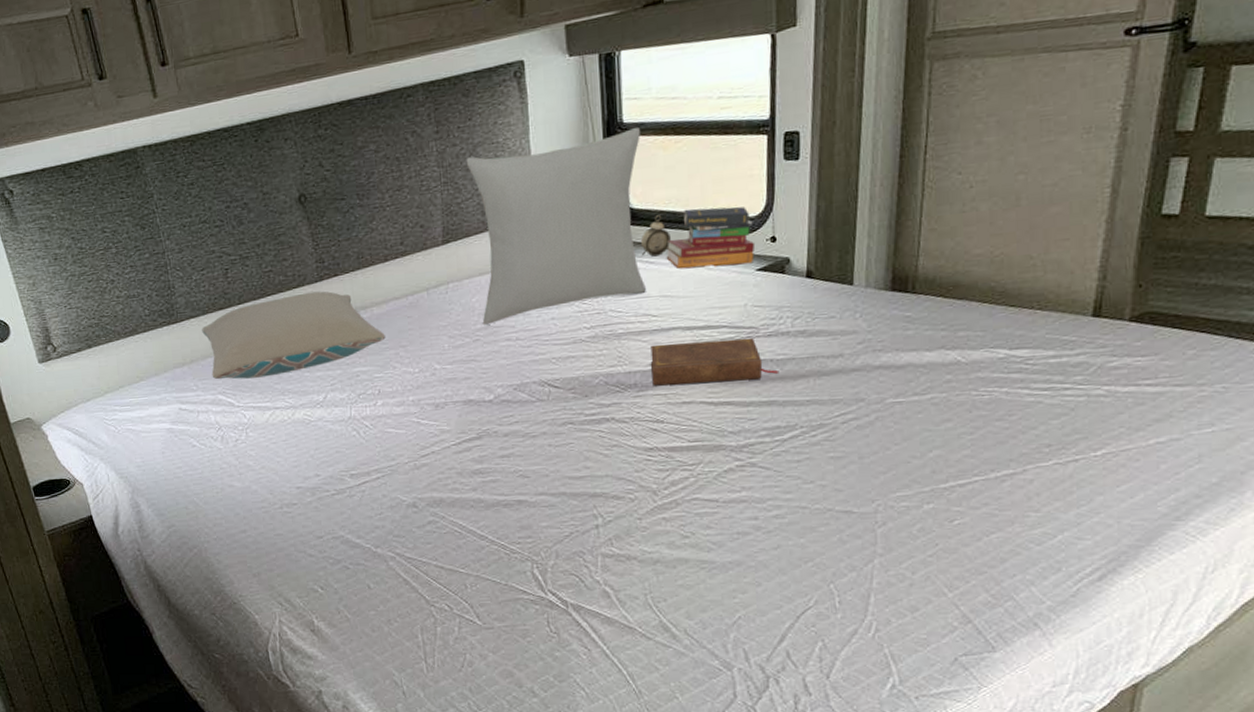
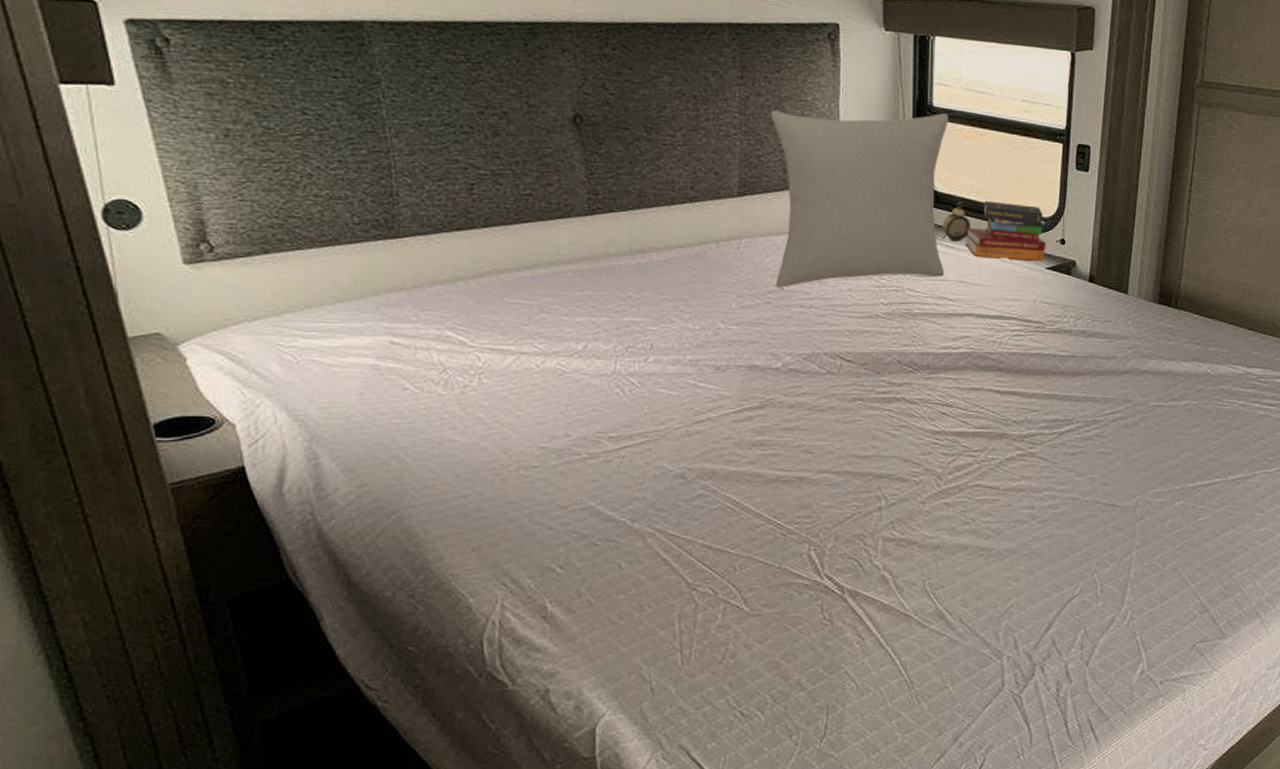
pillow: present [202,291,386,380] -> none [431,225,664,316]
book: present [650,337,780,386] -> none [944,328,1061,373]

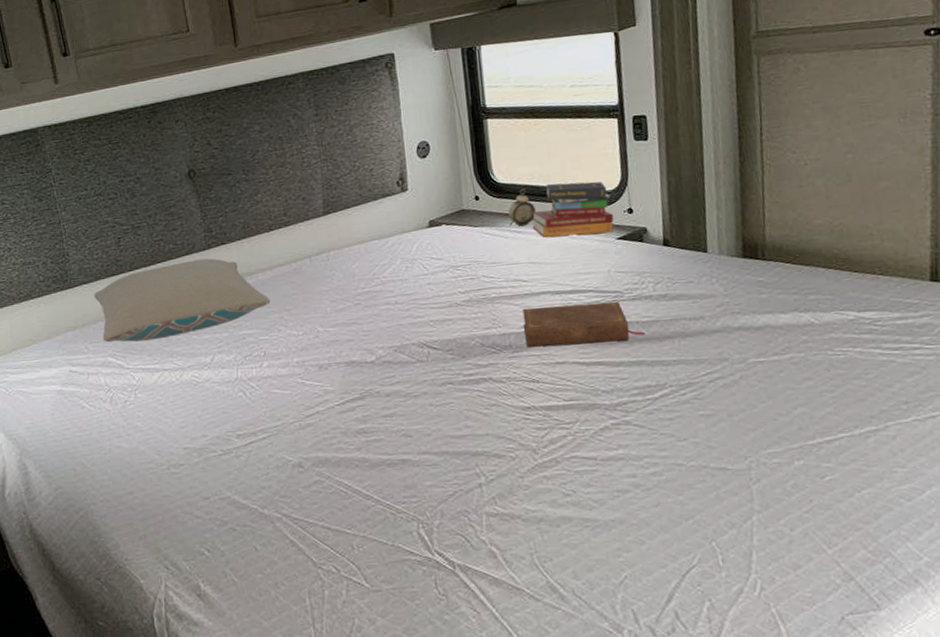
pillow: none [431,225,664,316] -> present [94,258,271,343]
pillow: present [770,110,948,288] -> none [343,112,515,290]
book: none [944,328,1061,373] -> present [522,301,646,347]

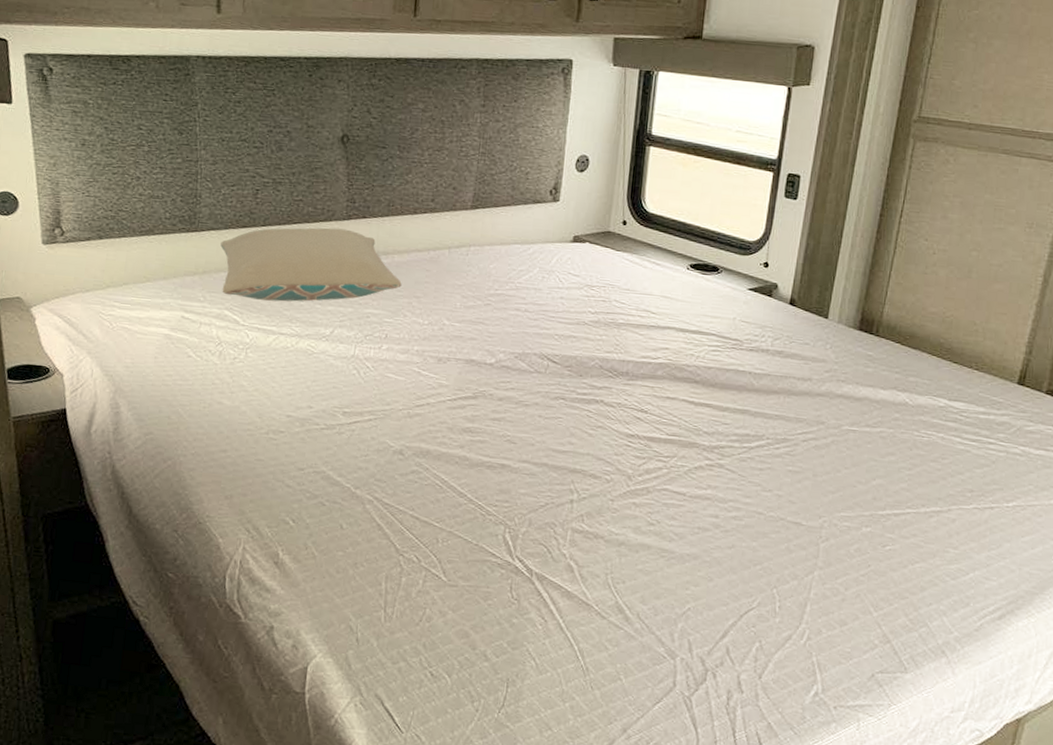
alarm clock: present [508,189,536,227] -> none [651,223,678,260]
book: present [522,301,646,347] -> none [642,339,756,388]
books: present [532,181,614,237] -> none [672,222,752,283]

